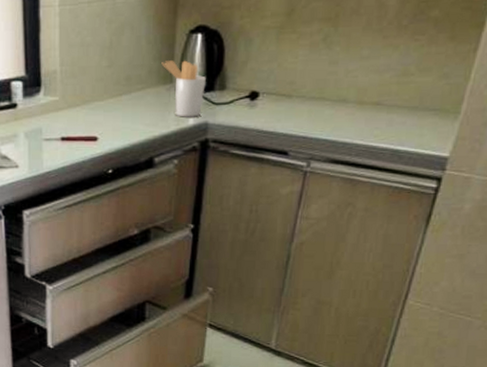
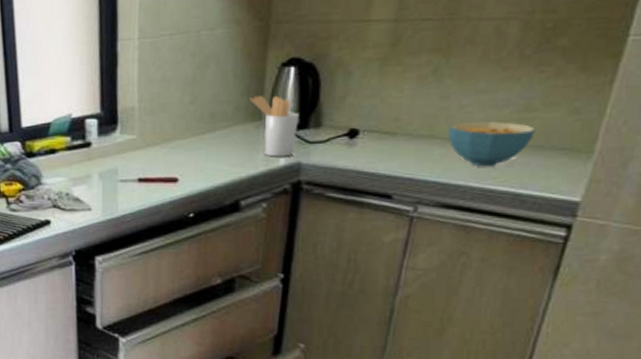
cereal bowl: none [336,85,411,126] -> present [448,122,536,167]

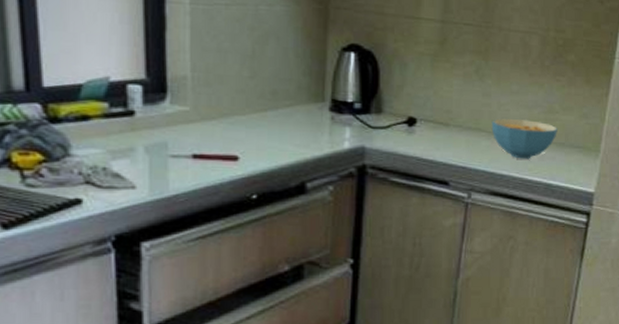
utensil holder: present [250,94,299,157] -> none [312,76,361,140]

